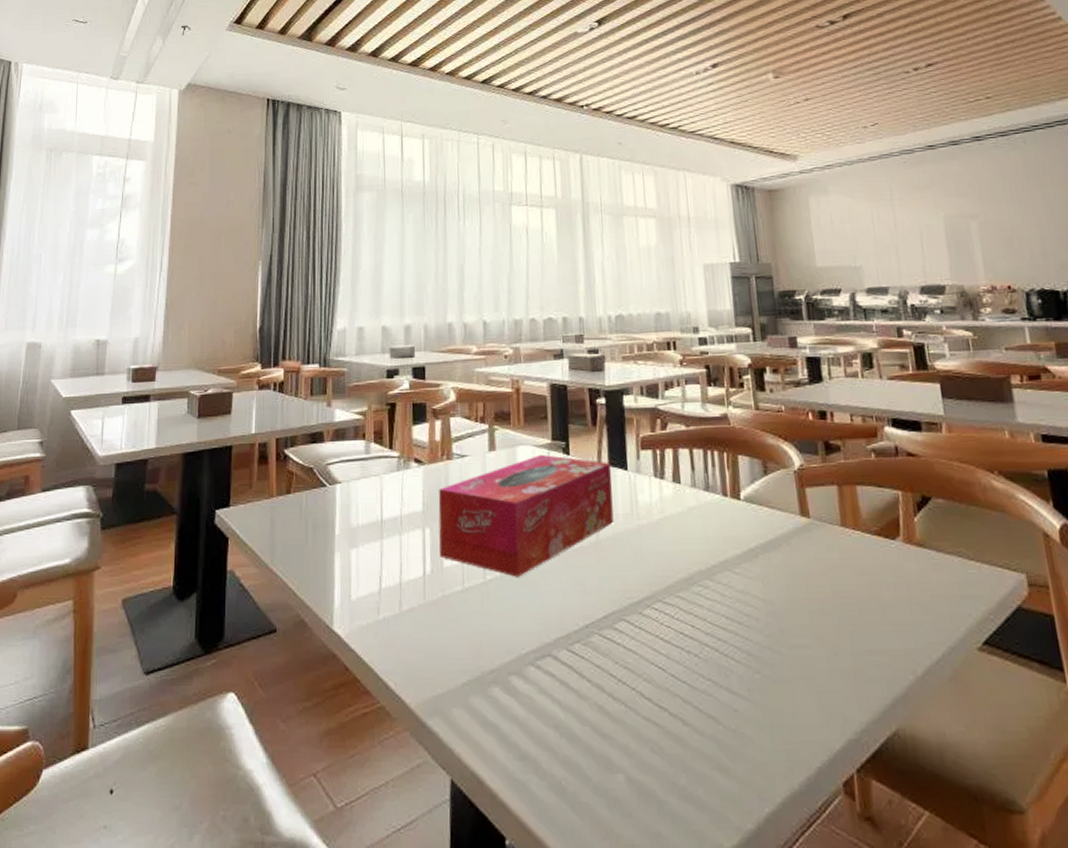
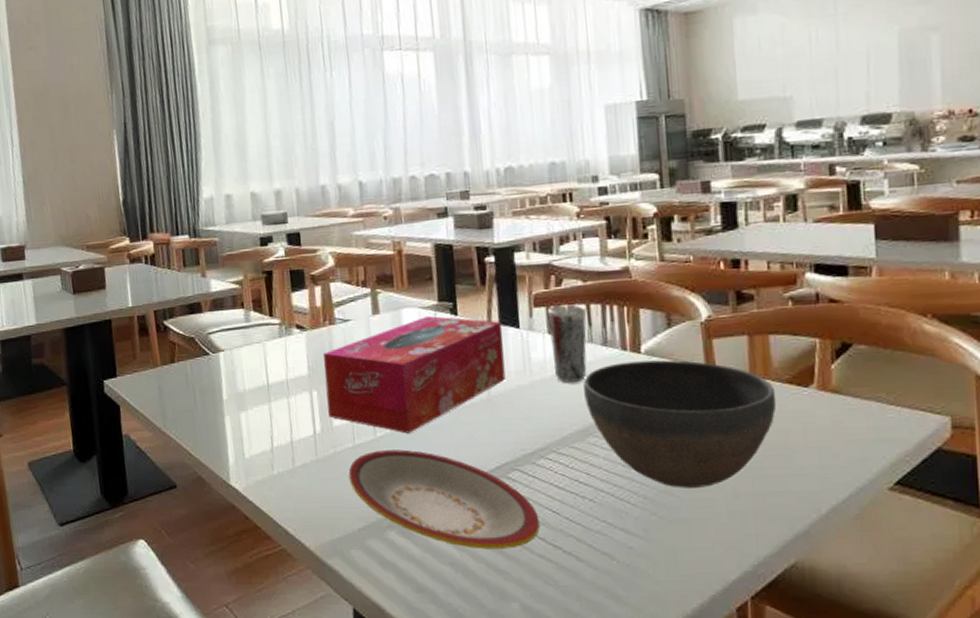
plate: none [455,594,646,710] -> present [348,449,540,549]
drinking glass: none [653,448,691,527] -> present [547,304,587,382]
bowl: none [687,507,868,644] -> present [583,360,777,488]

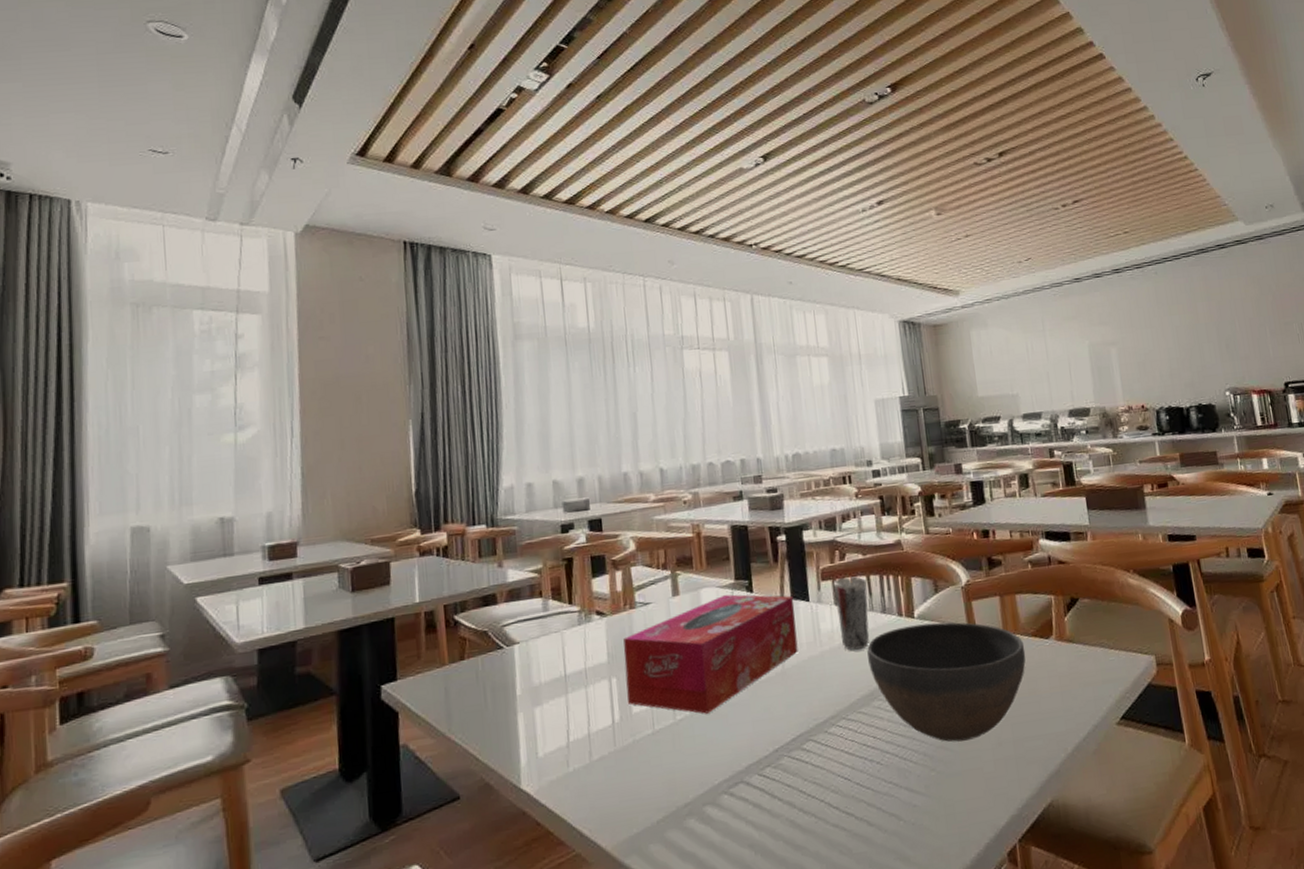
plate: present [348,449,540,549] -> none [648,731,834,827]

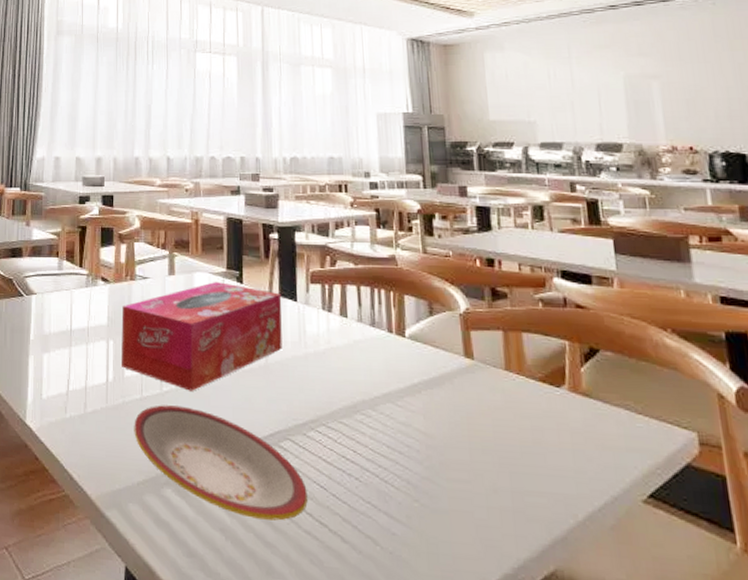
plate: none [648,731,834,827] -> present [134,405,308,521]
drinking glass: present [833,576,870,650] -> none [322,284,358,358]
bowl: present [867,622,1026,742] -> none [352,344,531,479]

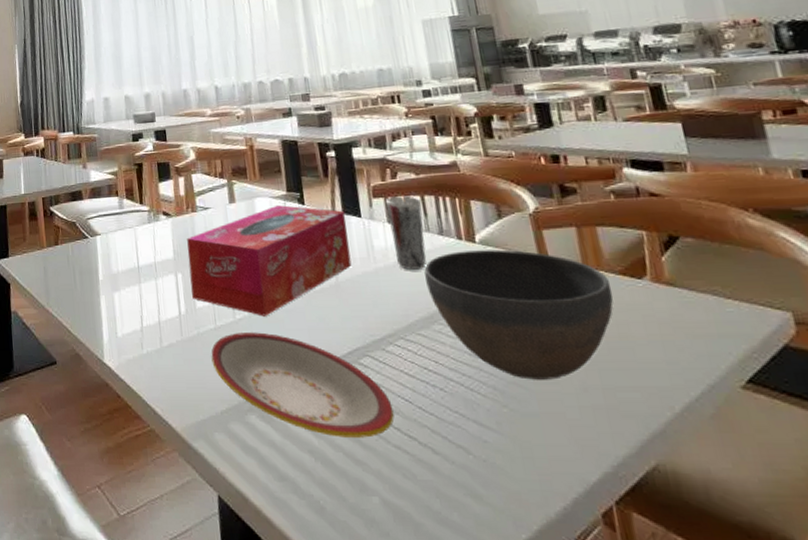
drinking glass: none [322,284,358,358] -> present [385,196,427,270]
bowl: none [352,344,531,479] -> present [424,249,614,380]

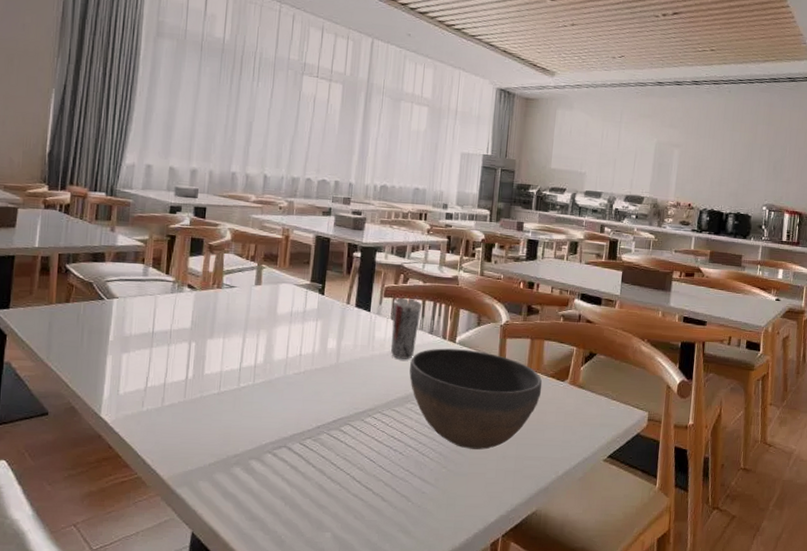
tissue box: present [187,205,352,316] -> none [201,293,358,387]
plate: present [211,332,394,438] -> none [209,398,359,488]

